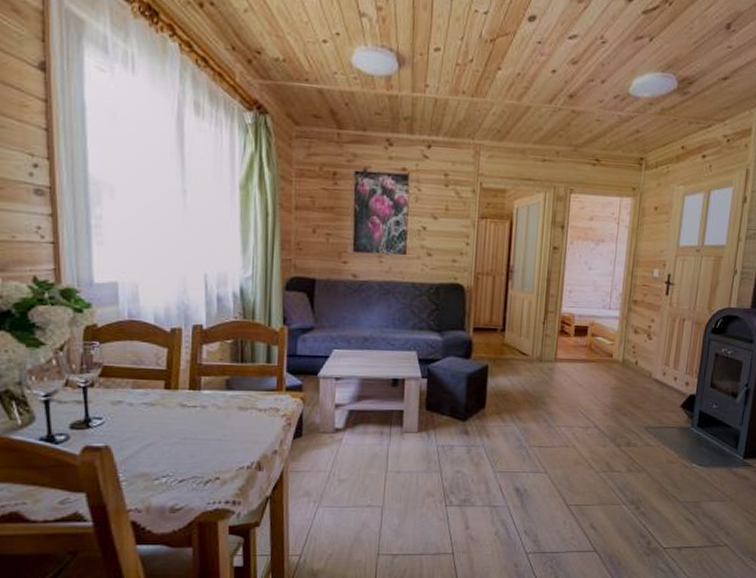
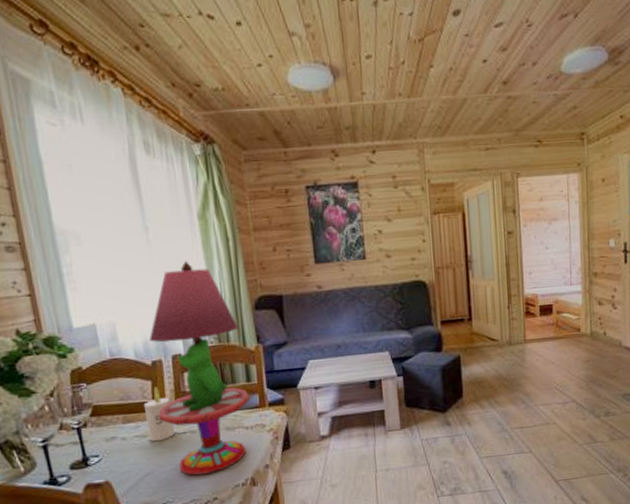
candle: none [156,355,186,412] -> present [143,387,176,442]
table lamp: none [171,229,268,453] -> present [149,260,250,476]

